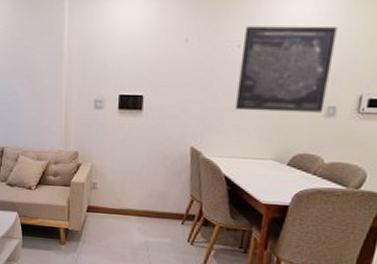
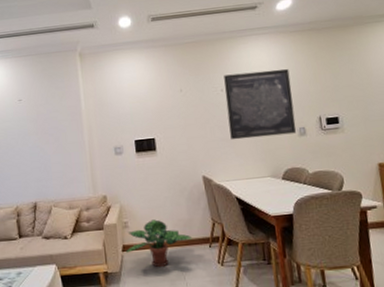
potted plant: none [91,185,165,235] -> present [126,219,193,268]

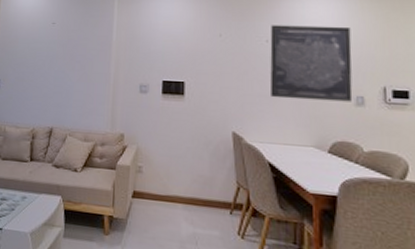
potted plant: present [126,219,193,268] -> none [136,169,212,225]

